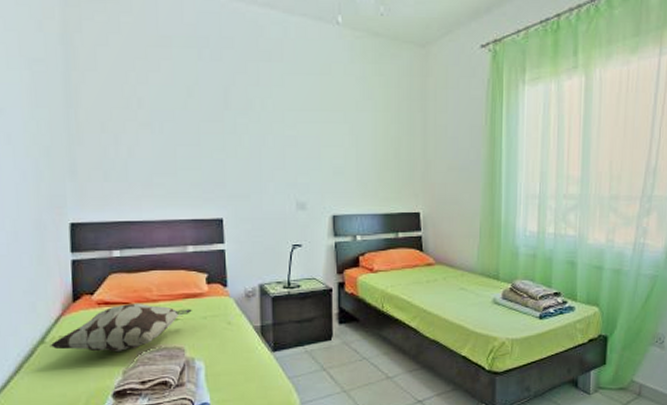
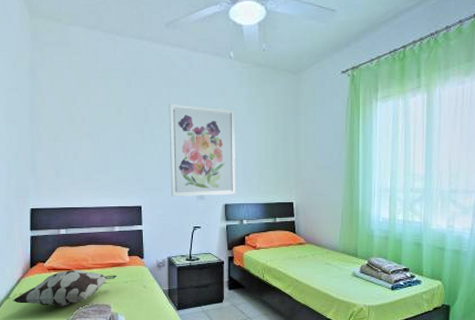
wall art: none [257,84,346,206] -> present [169,104,235,196]

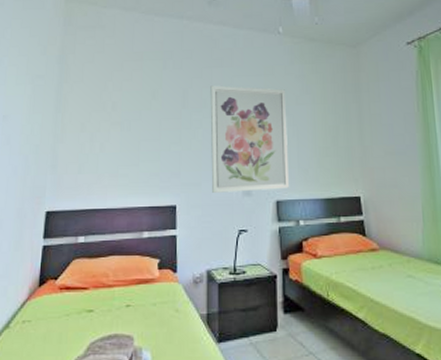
decorative pillow: present [13,270,117,307] -> none [13,289,143,340]

